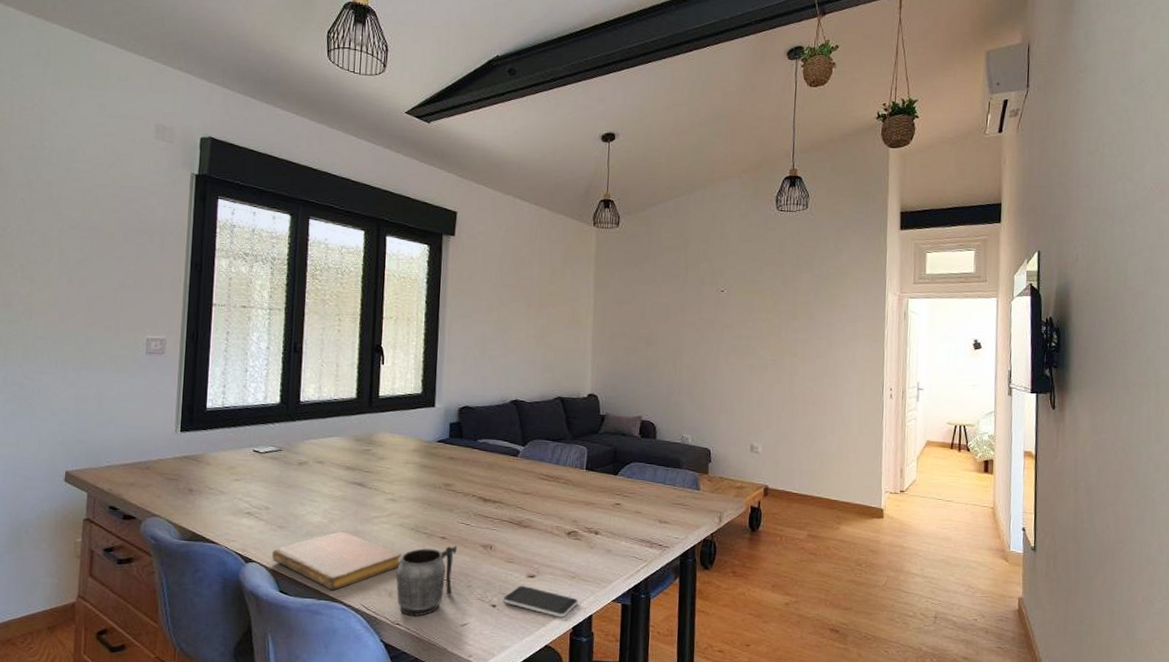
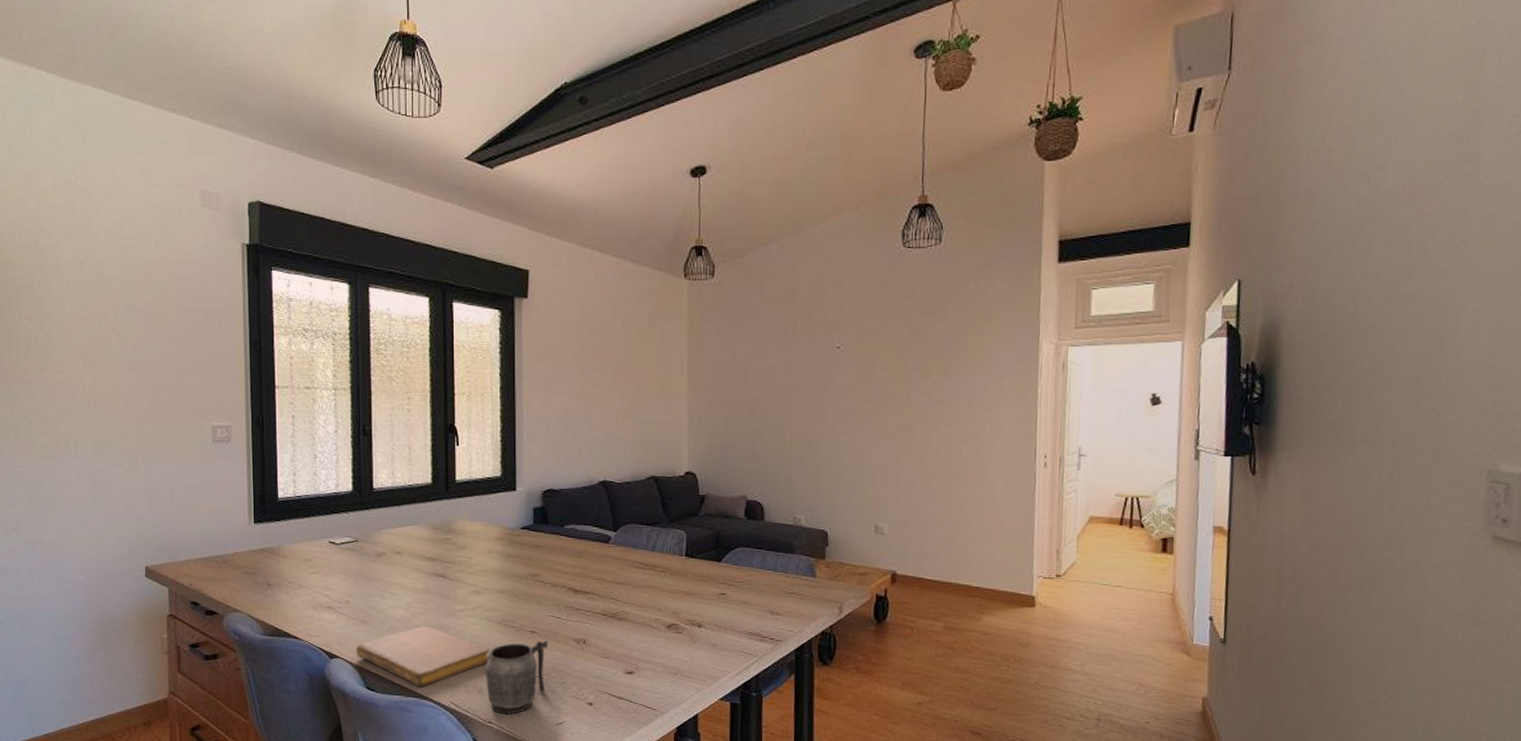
smartphone: present [502,586,579,618] -> none [599,683,683,717]

